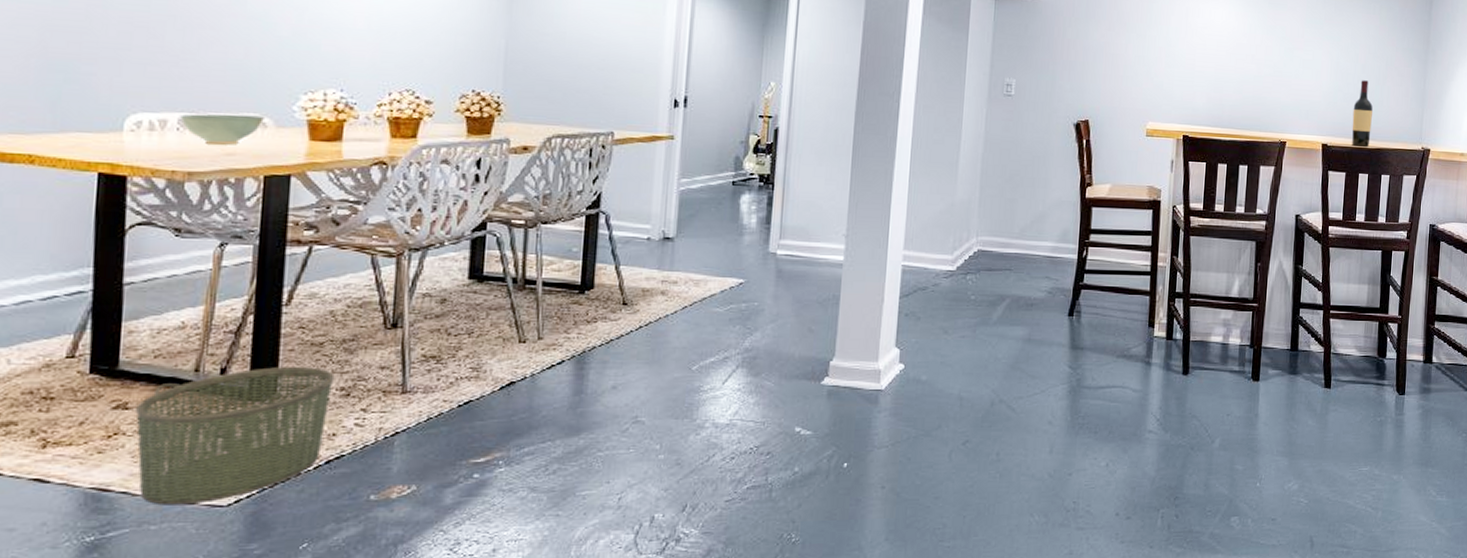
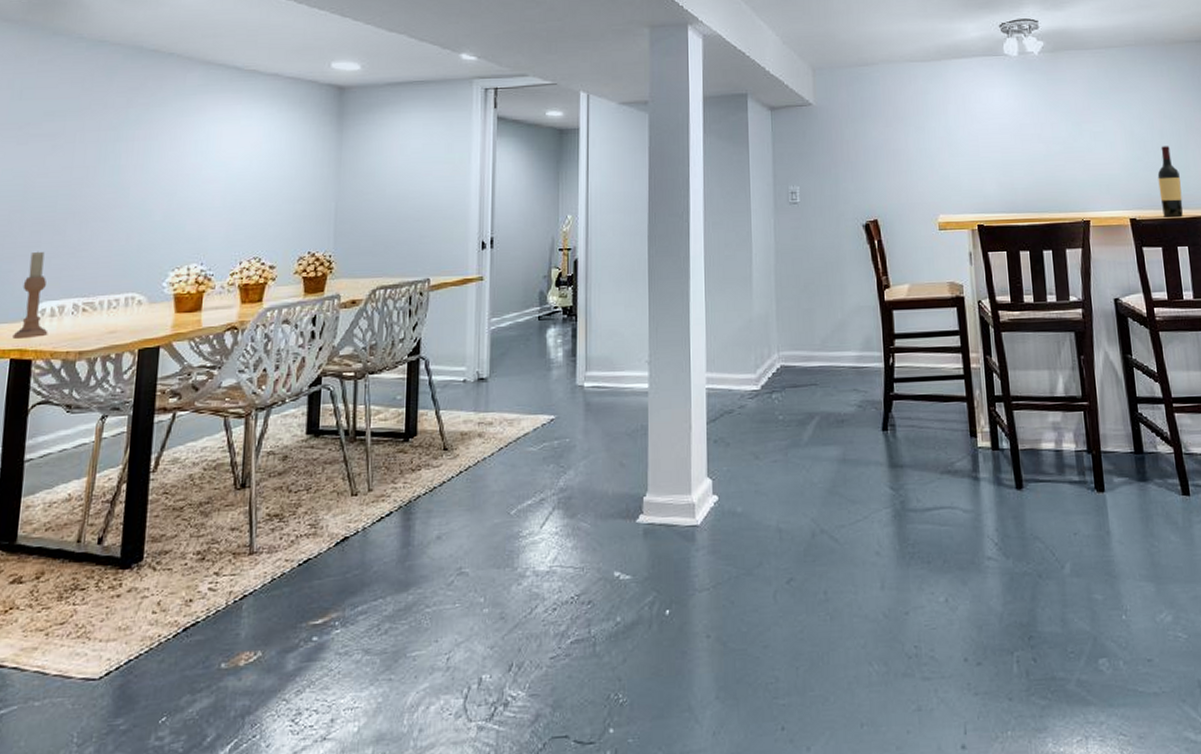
candlestick: none [100,55,147,152] -> present [12,251,48,339]
basket: present [135,367,335,505] -> none [27,532,192,680]
bowl: present [179,114,264,145] -> none [74,294,140,324]

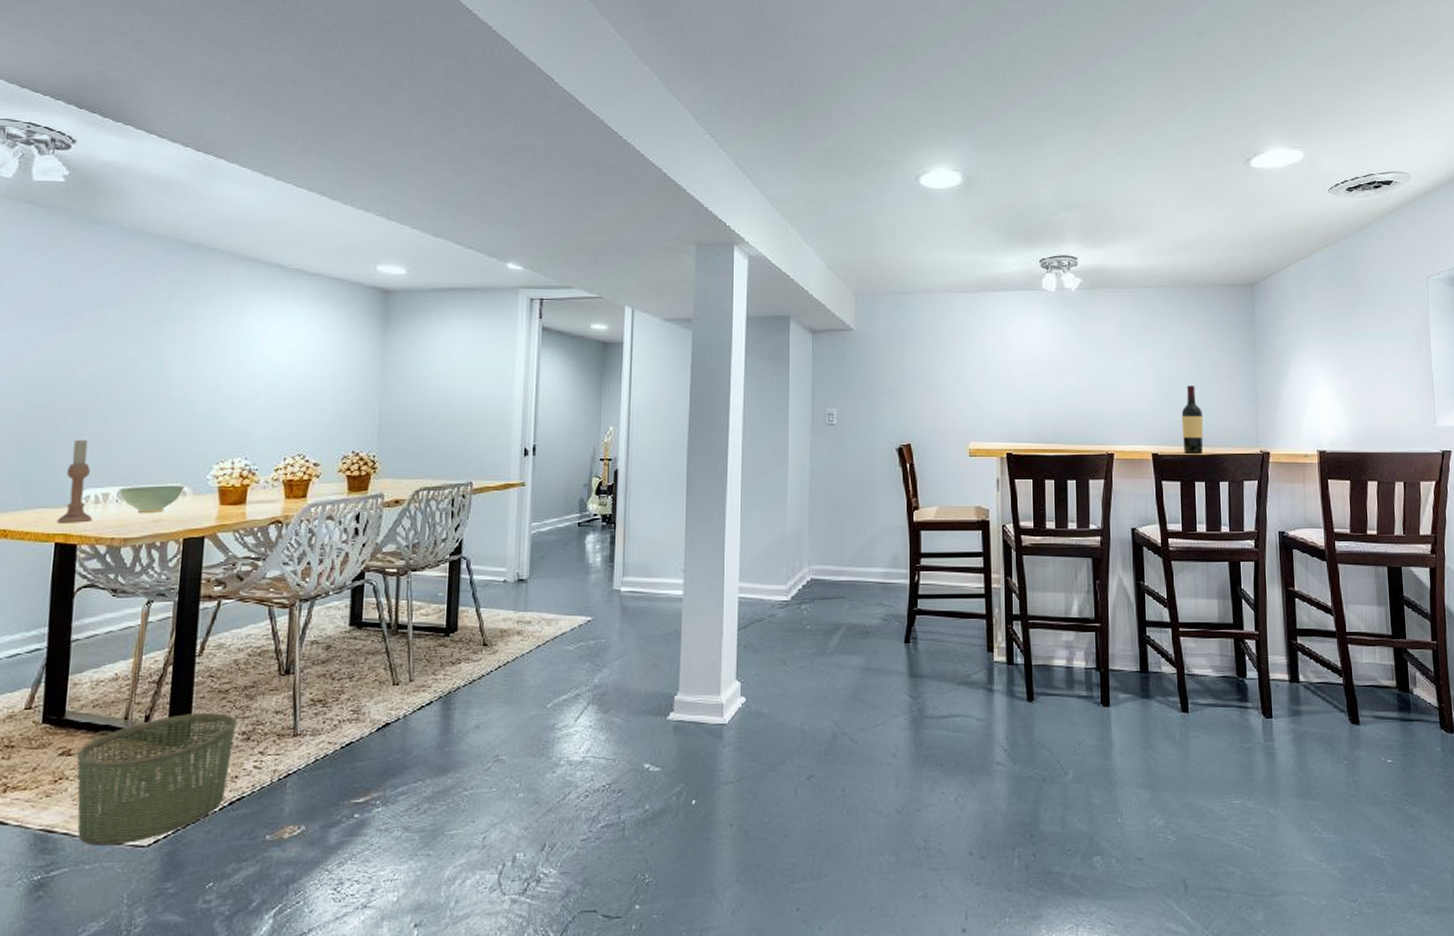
basket: none [27,532,192,680] -> present [76,713,238,846]
bowl: none [74,294,140,324] -> present [118,485,184,513]

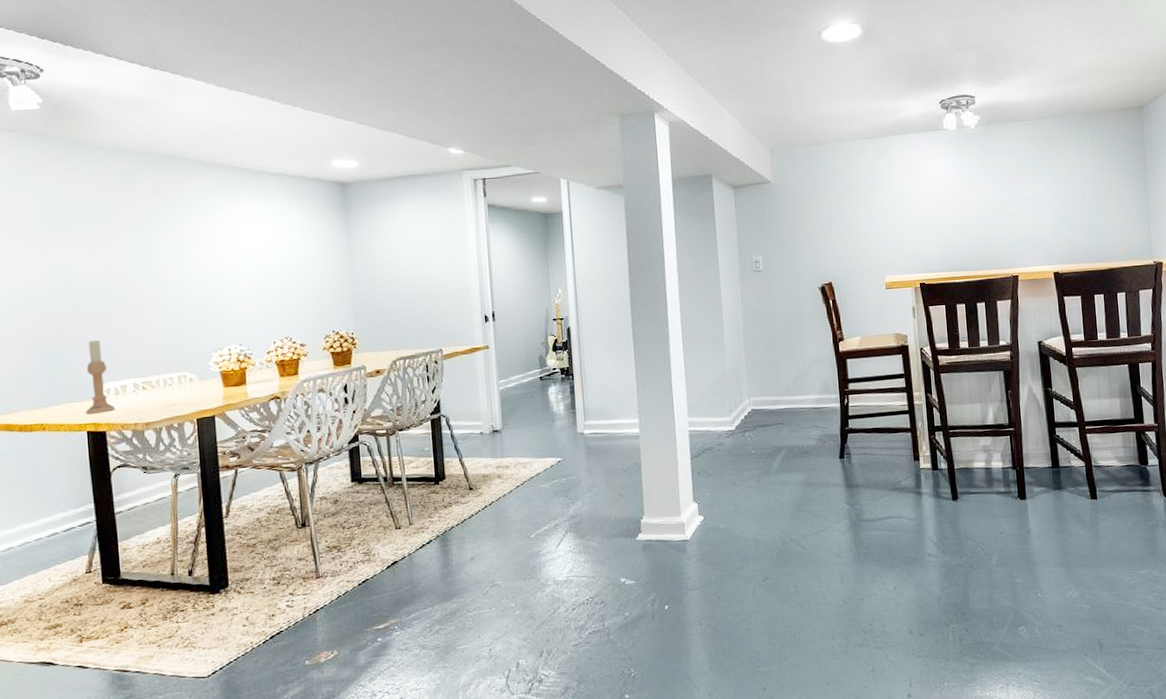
basket: present [76,713,238,846] -> none [136,563,268,679]
bowl: present [118,485,184,513] -> none [134,372,191,400]
wine bottle: present [1181,385,1203,455] -> none [1079,207,1101,271]

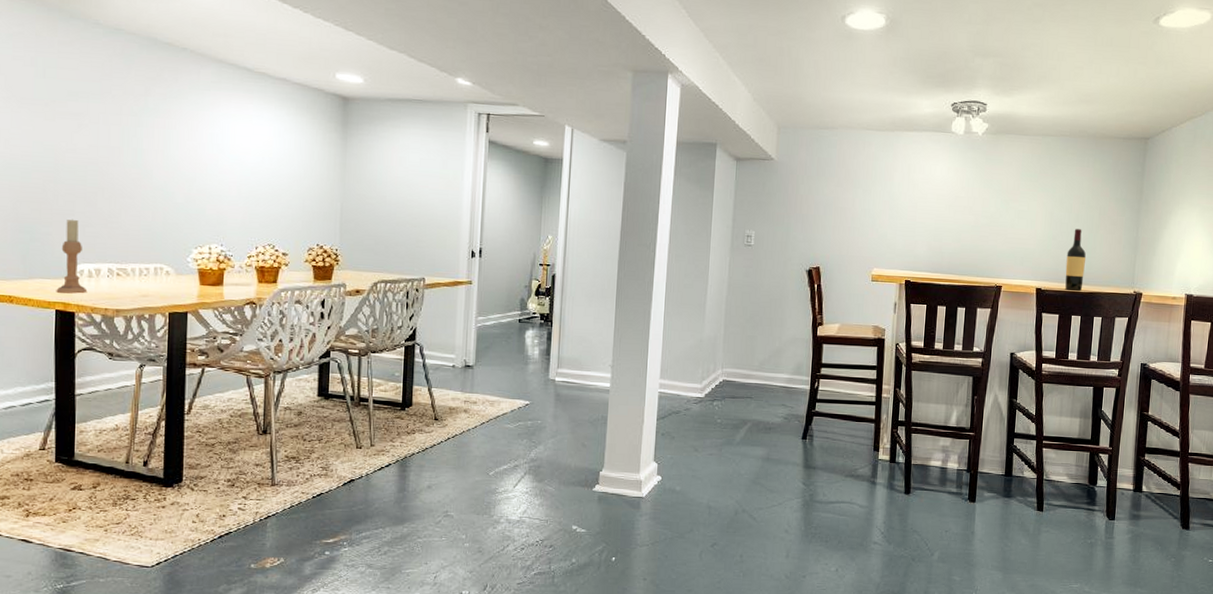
wine bottle: none [1079,207,1101,271] -> present [1065,229,1086,292]

